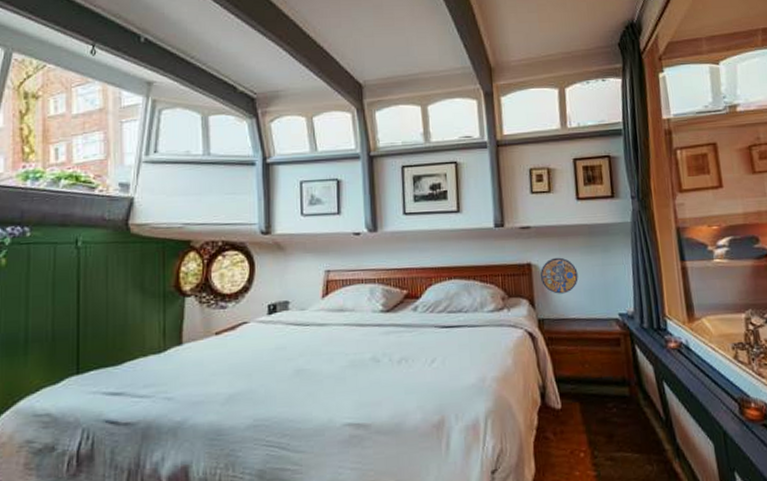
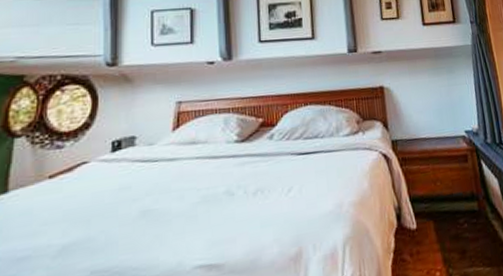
manhole cover: present [540,257,578,294] -> none [392,79,427,115]

